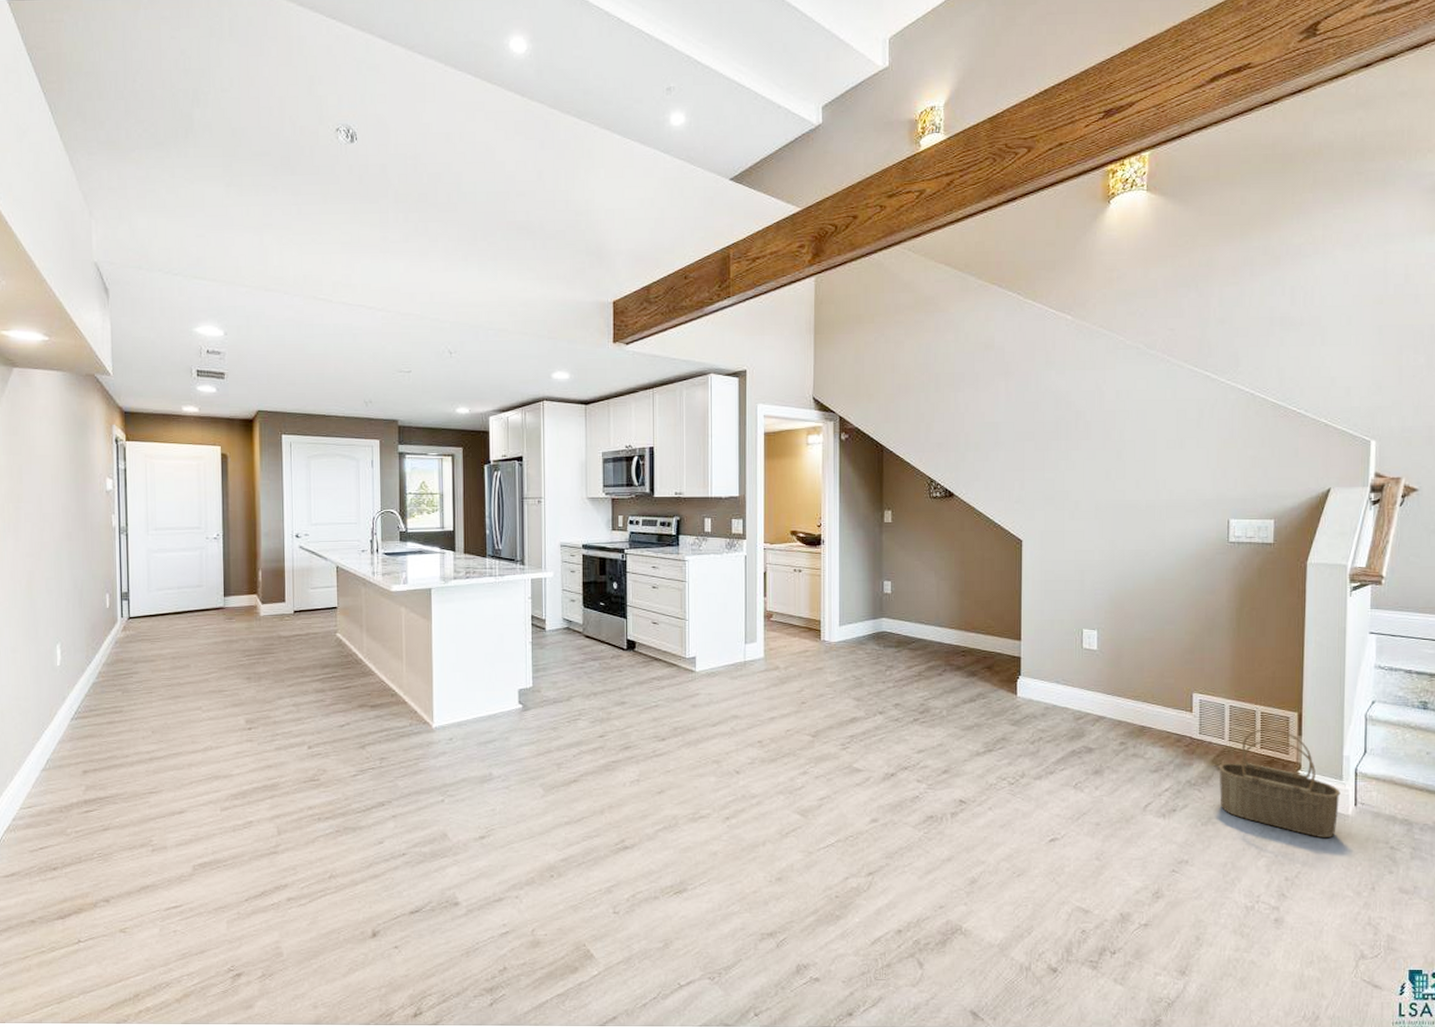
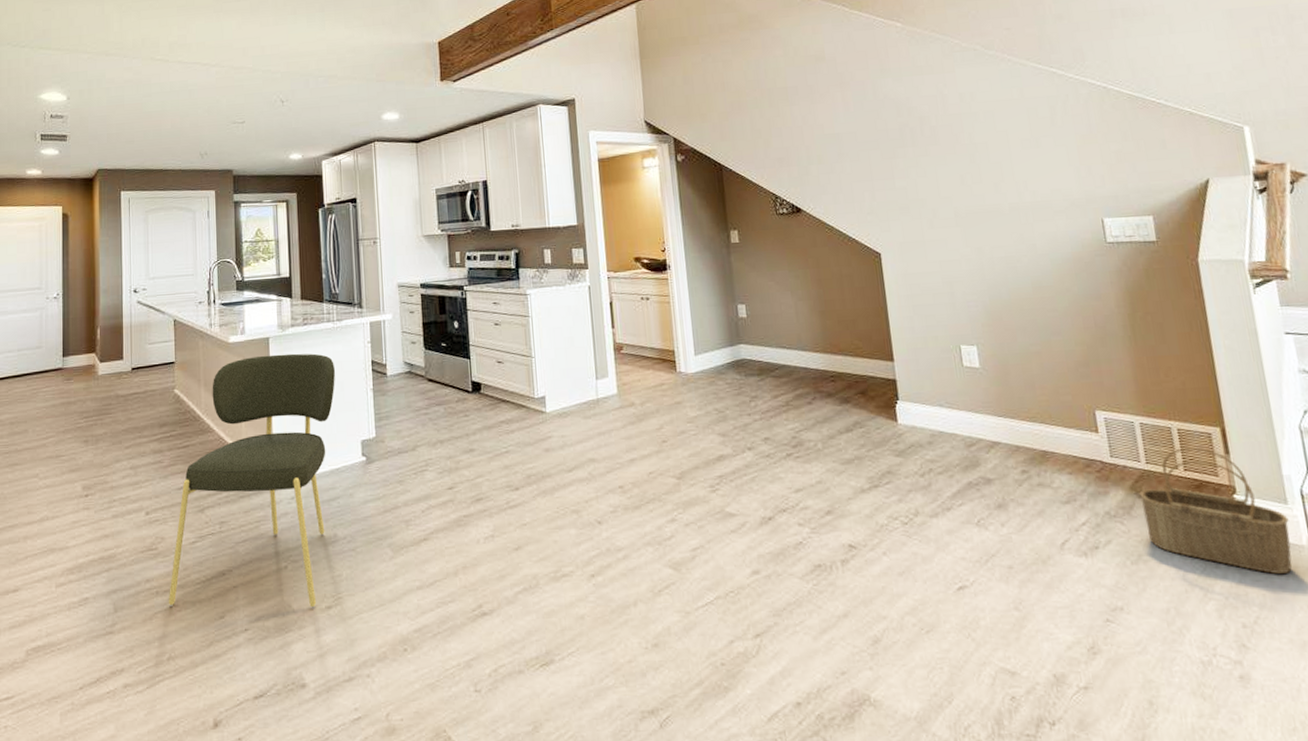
dining chair: none [329,605,495,838] -> present [168,353,335,609]

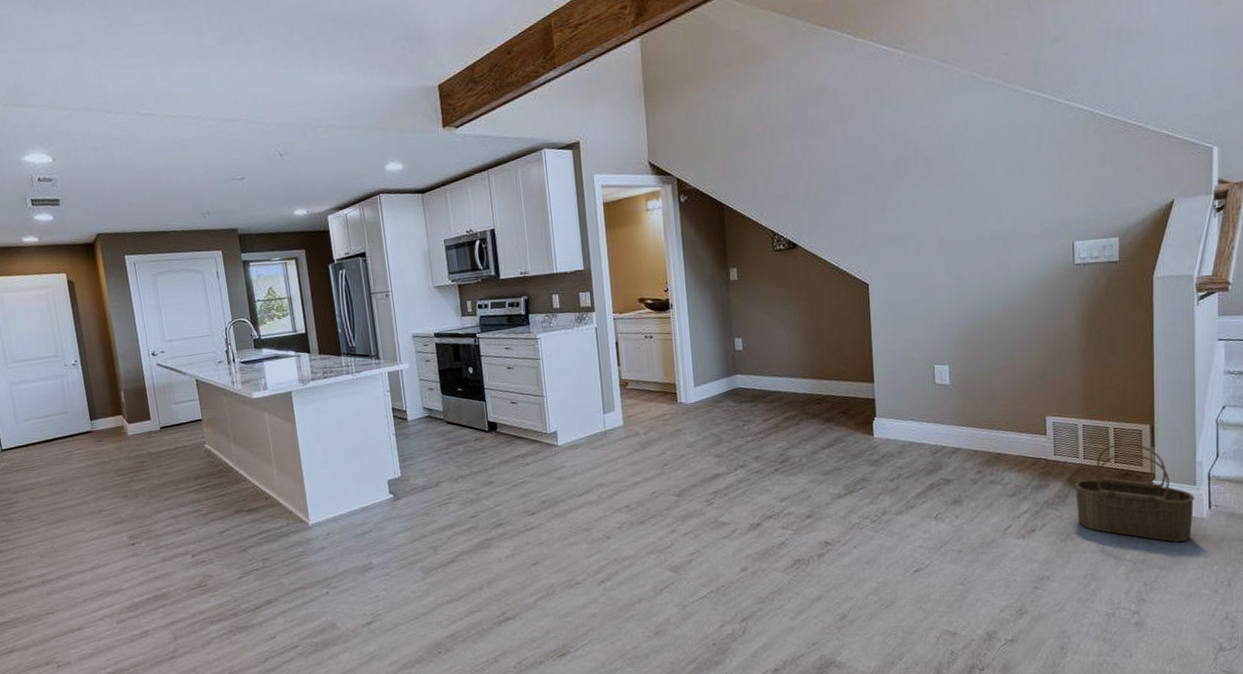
dining chair: present [168,353,335,609] -> none [222,404,361,633]

